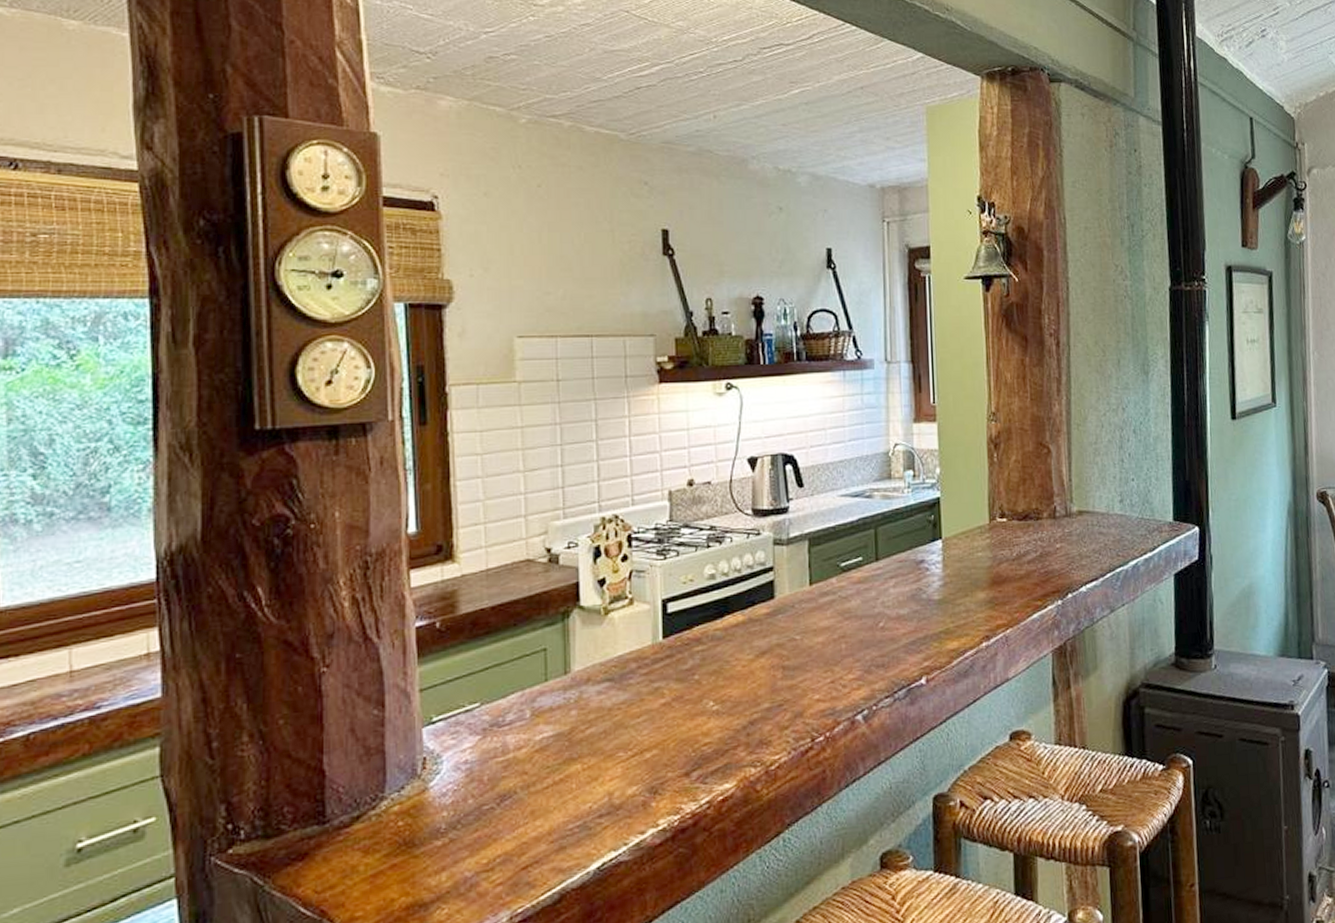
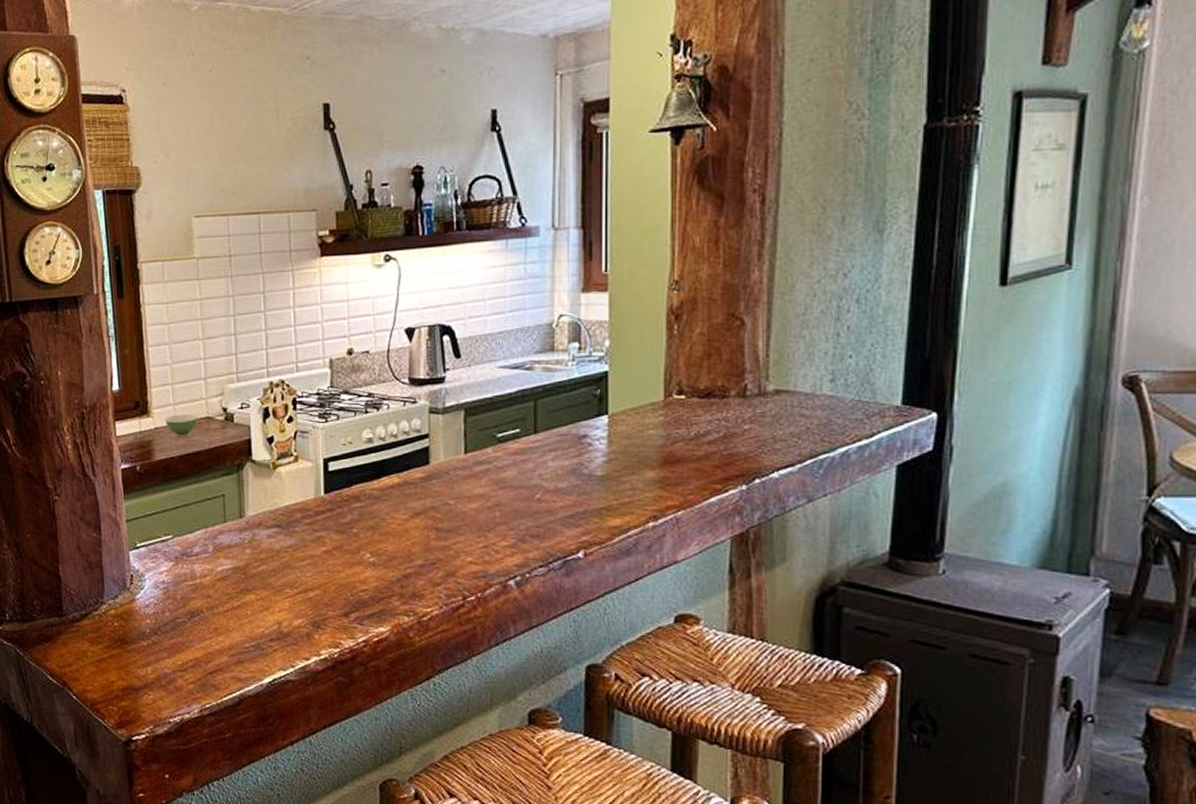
bowl: none [474,557,516,585] -> present [164,414,199,438]

